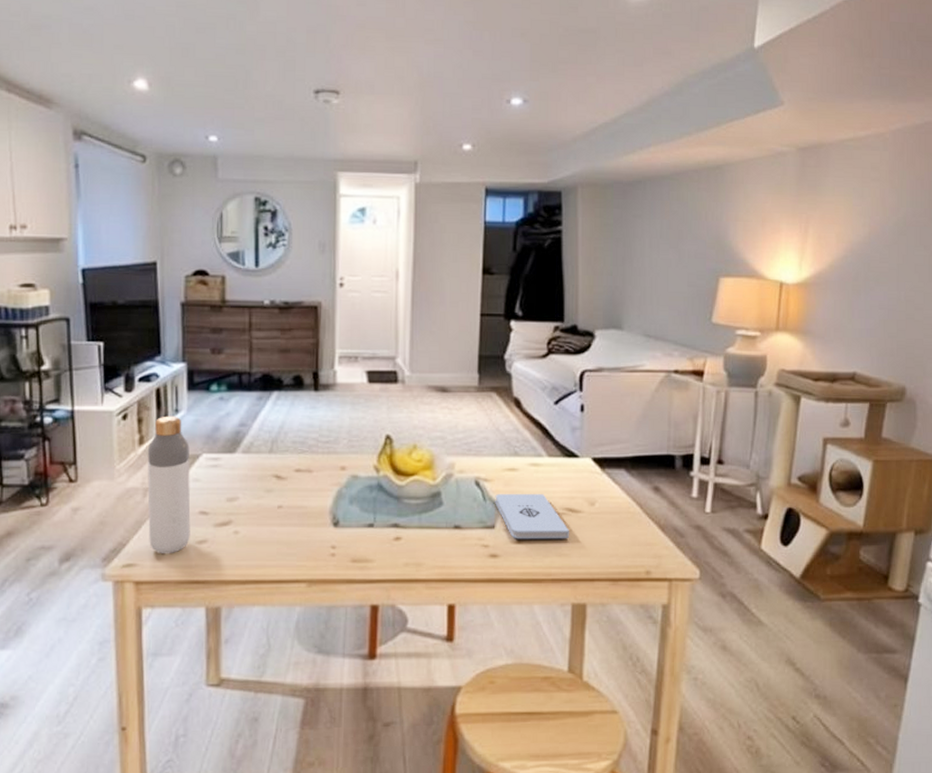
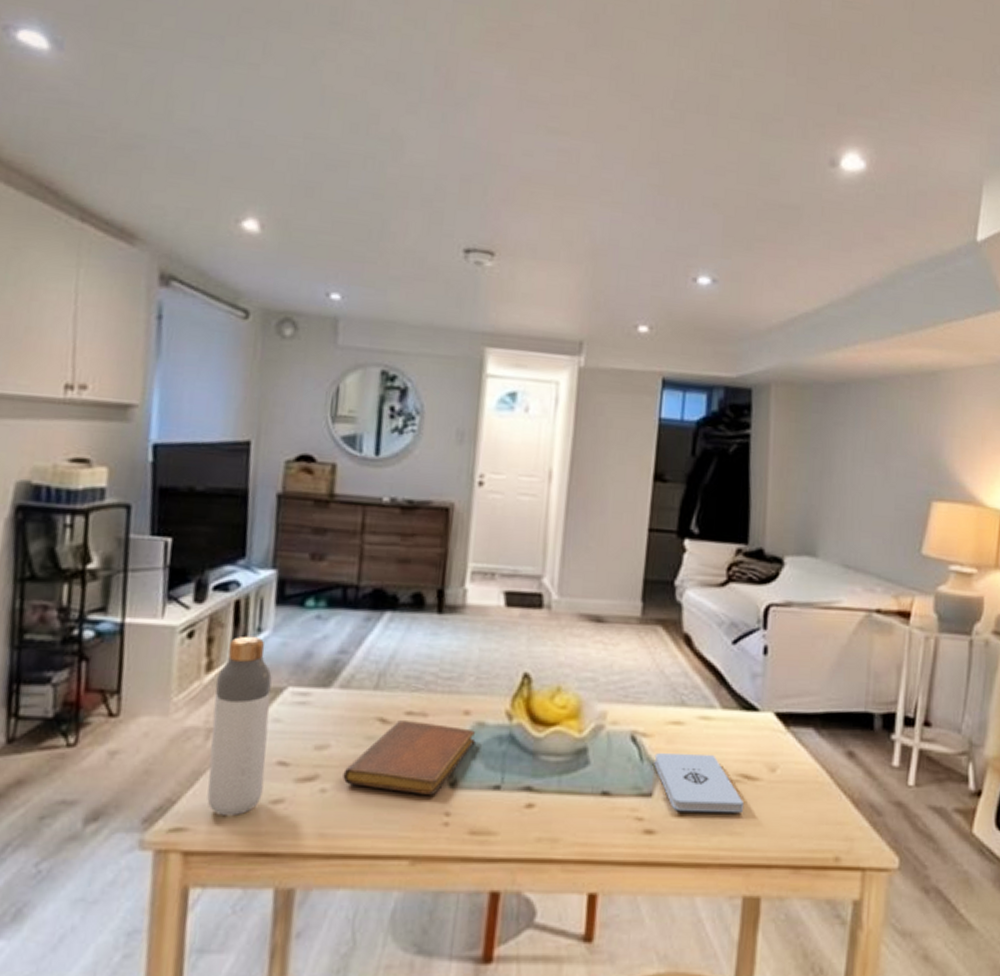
notebook: none [250,476,350,533] -> present [343,720,475,795]

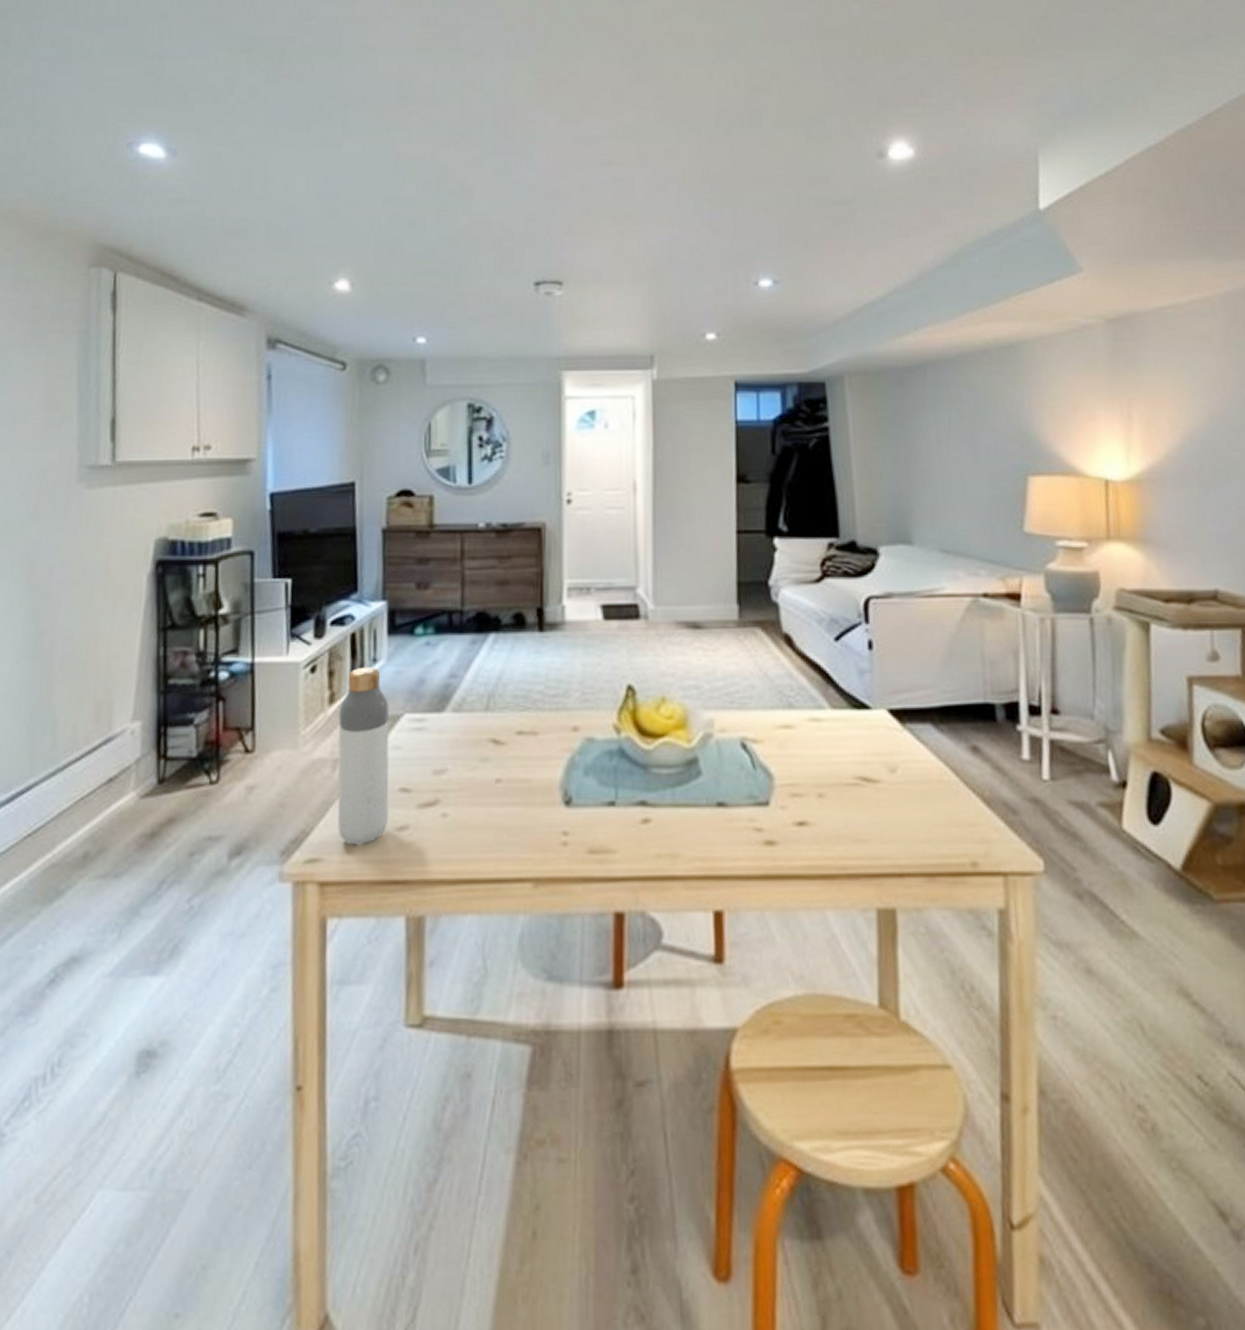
notebook: present [343,720,475,795] -> none [462,740,585,814]
notepad: present [654,753,745,814] -> none [767,759,867,820]

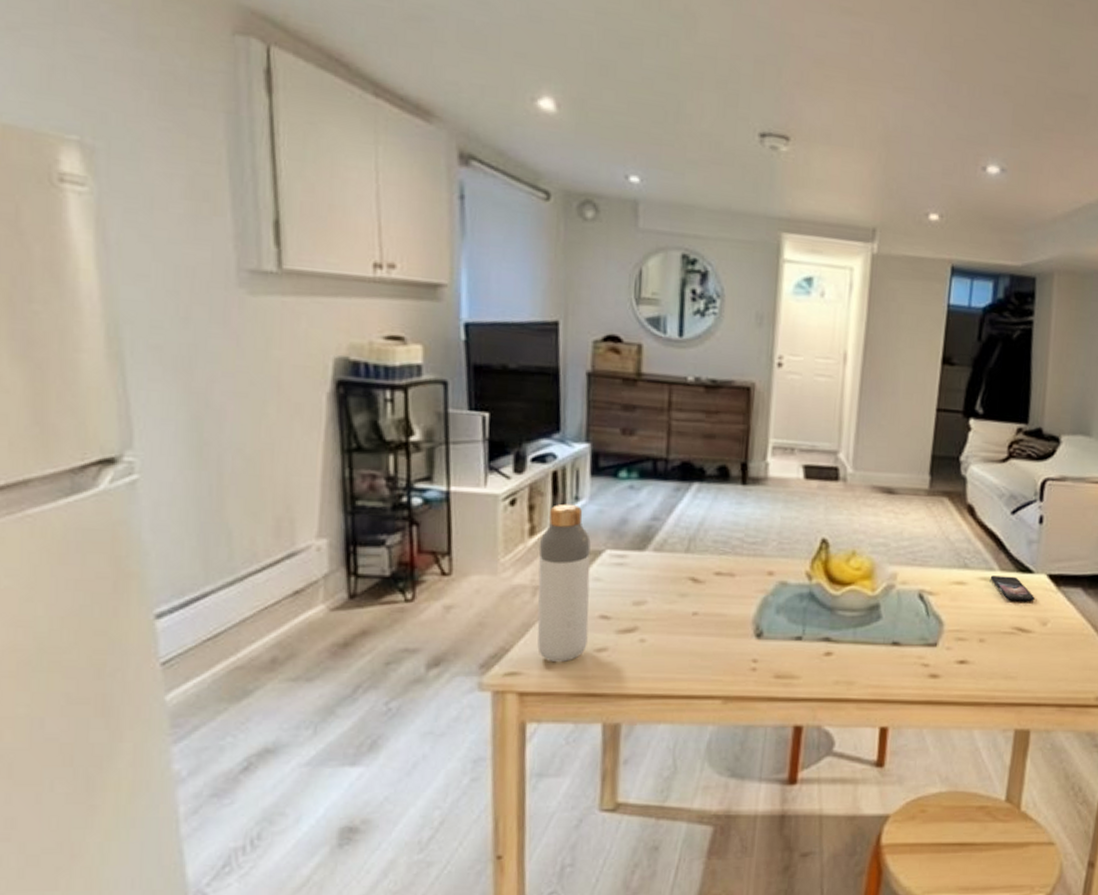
smartphone: none [822,715,877,744] -> present [991,575,1035,601]

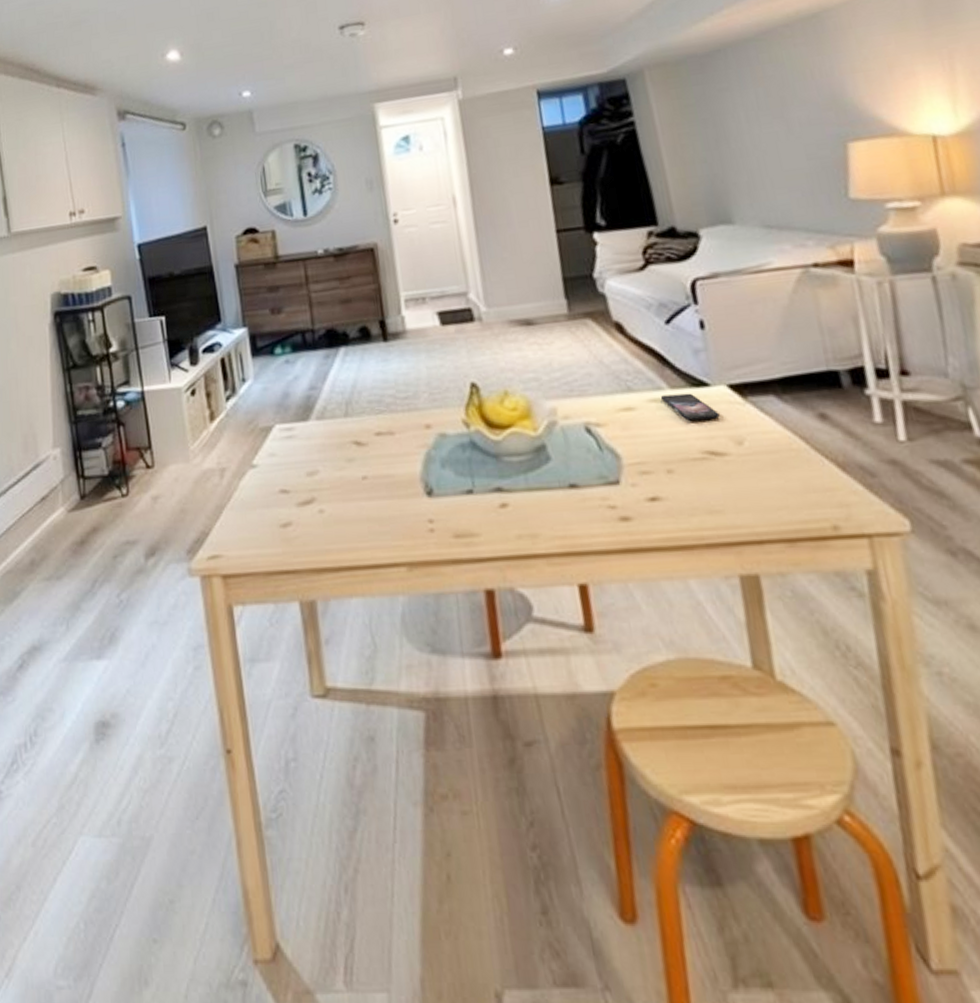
bottle: present [537,503,591,663] -> none [219,386,274,542]

